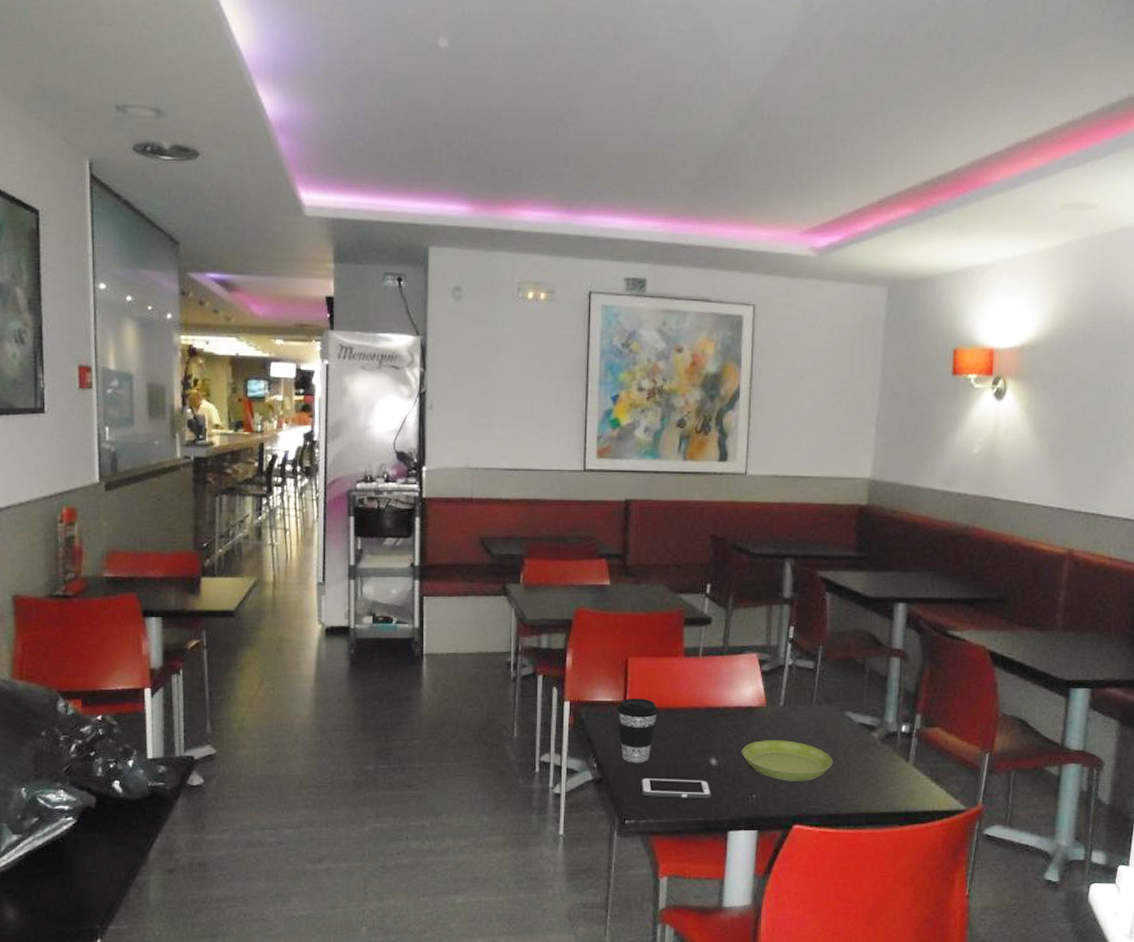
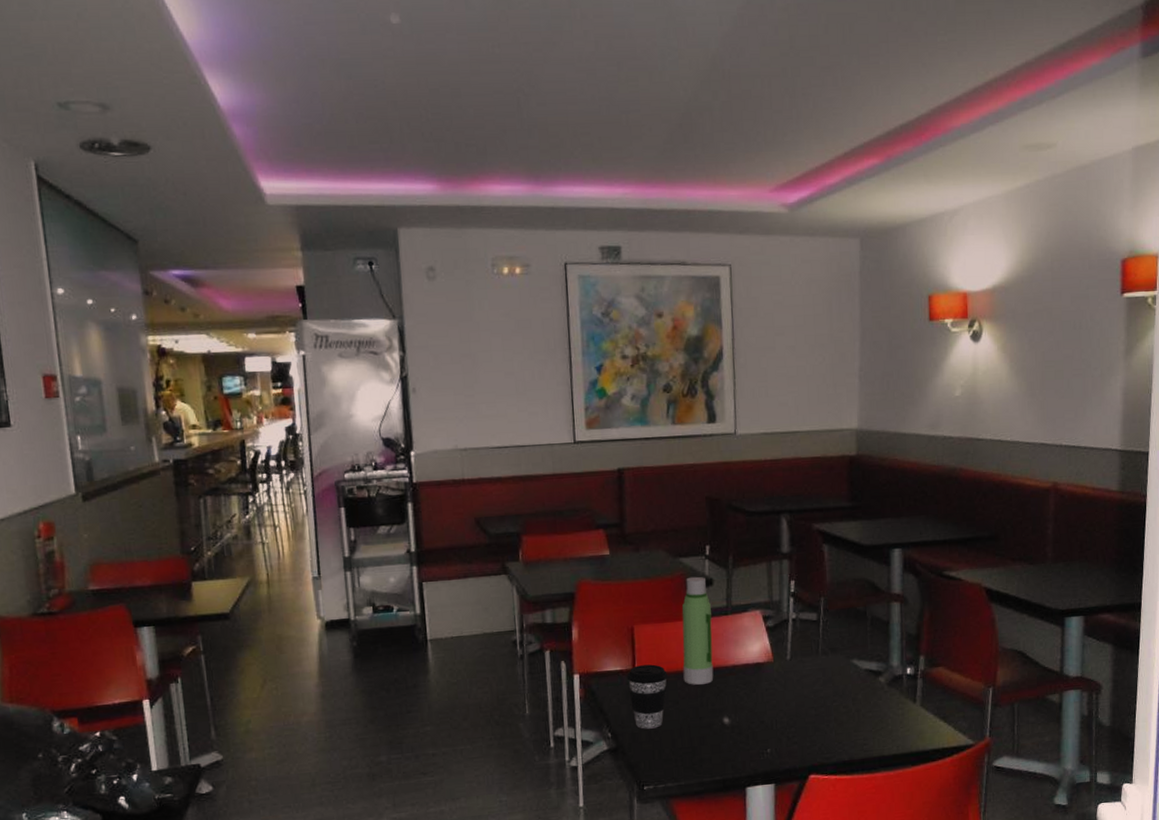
cell phone: present [640,777,712,798] -> none [656,739,727,761]
water bottle: none [674,614,708,723] -> present [681,576,714,685]
saucer: present [742,740,833,781] -> none [753,692,843,733]

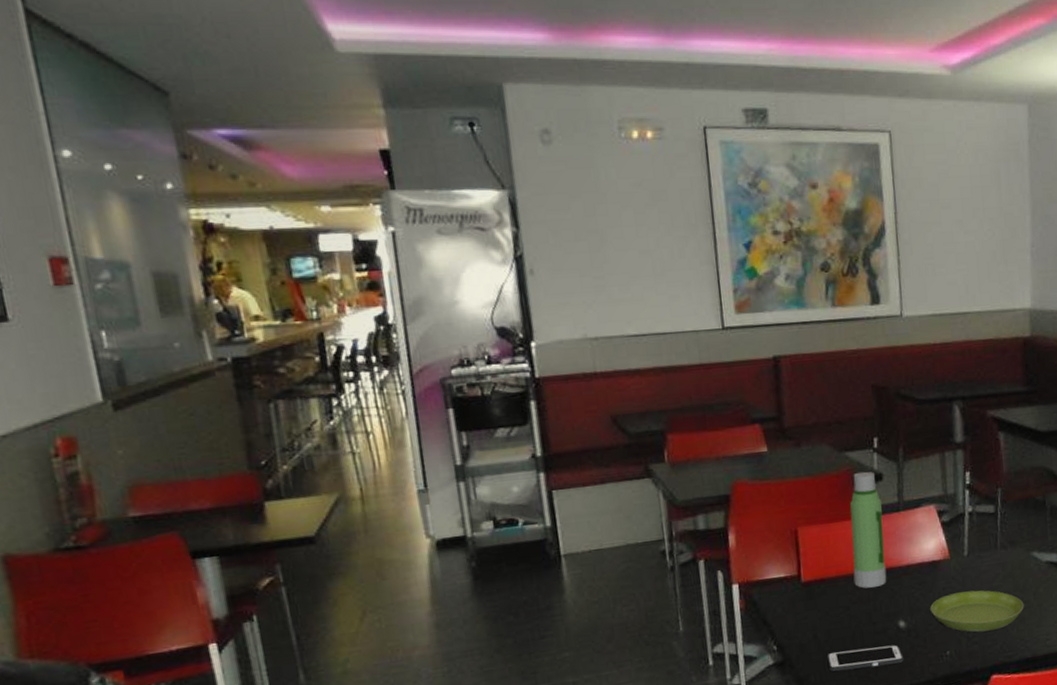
coffee cup: present [627,664,669,729] -> none [791,568,838,639]
cell phone: none [656,739,727,761] -> present [826,644,904,672]
saucer: none [753,692,843,733] -> present [930,590,1024,633]

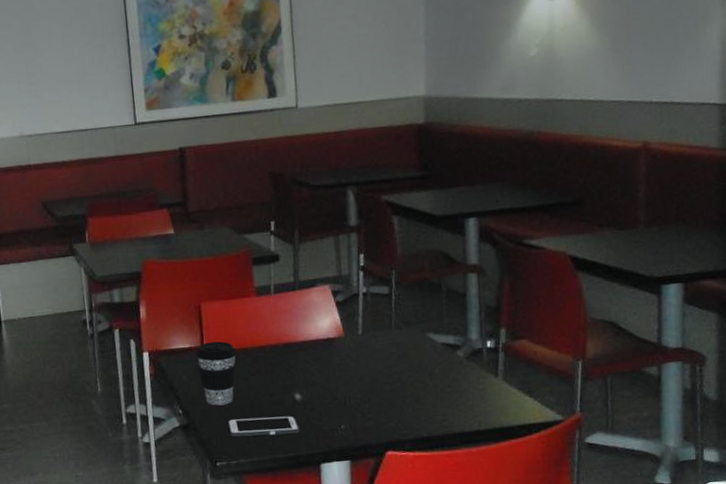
coffee cup: none [791,568,838,639] -> present [195,341,238,406]
water bottle: present [849,471,887,589] -> none [248,252,284,362]
saucer: present [930,590,1024,633] -> none [325,368,420,409]

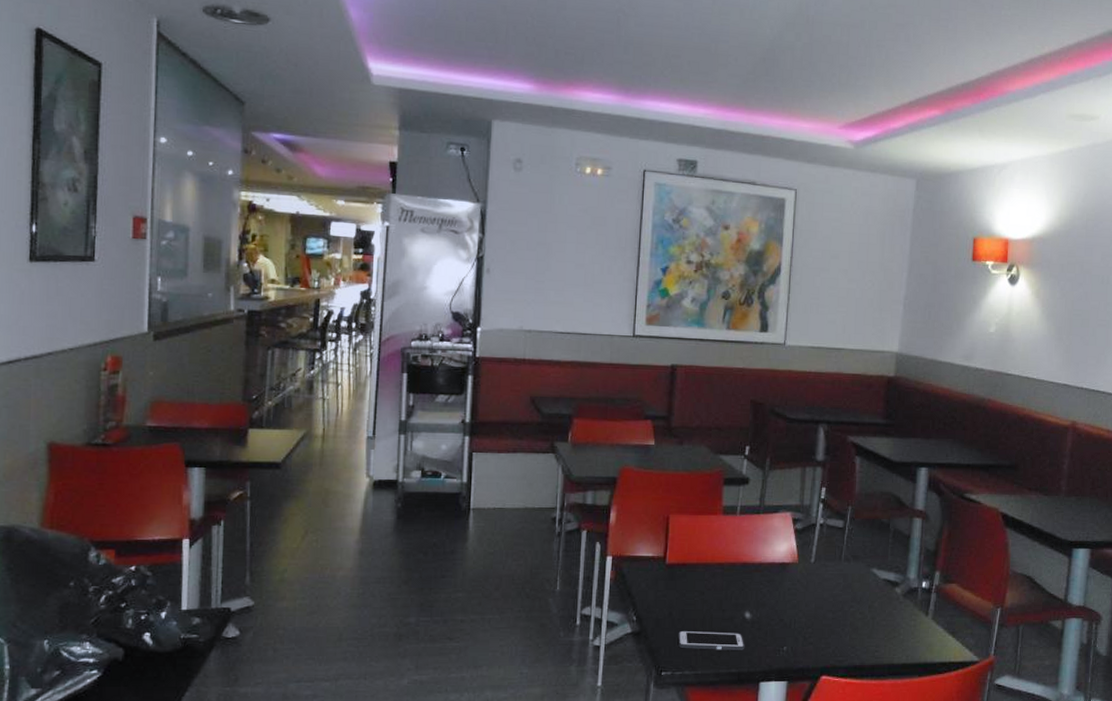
coffee cup: present [195,341,238,406] -> none [657,554,697,616]

